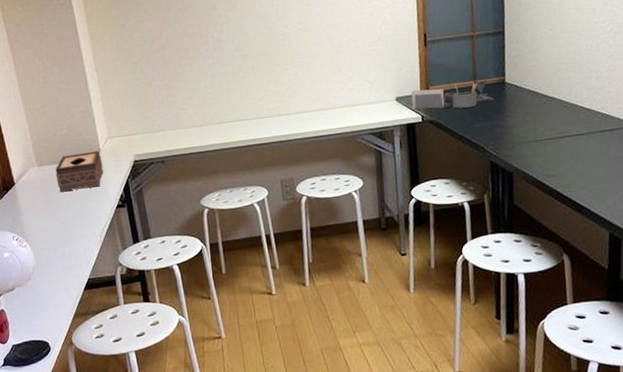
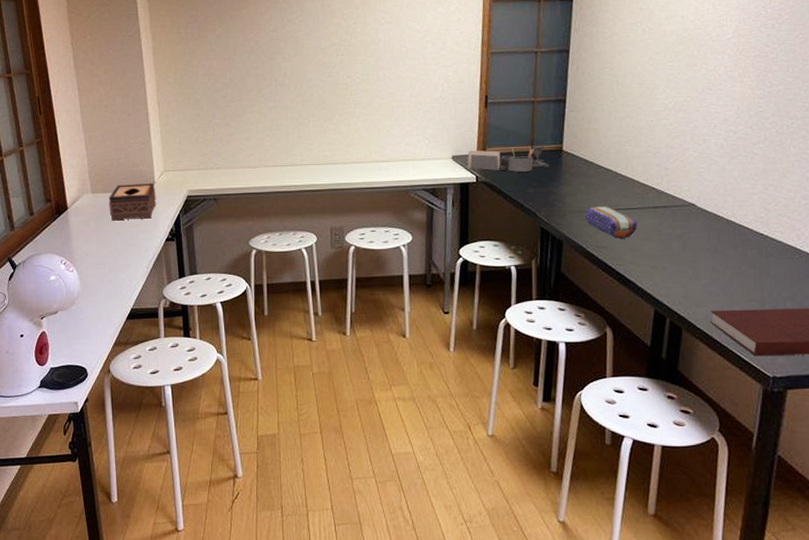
pencil case: none [532,134,586,166] -> present [584,206,637,239]

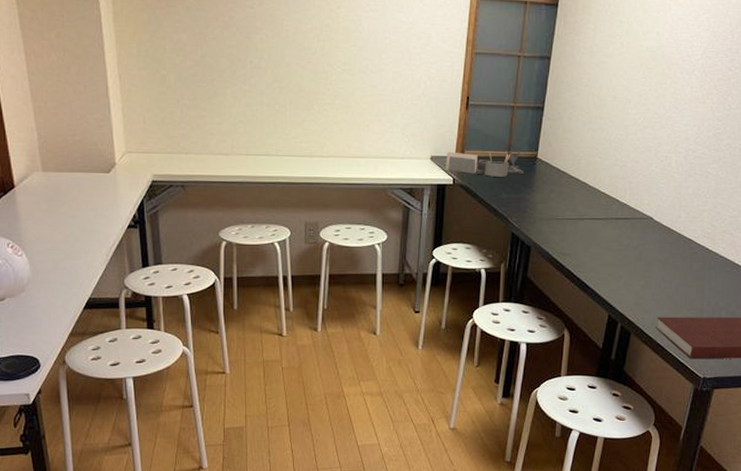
tissue box: present [109,183,156,221] -> none [63,164,117,203]
pencil case: present [584,206,637,239] -> none [553,215,600,247]

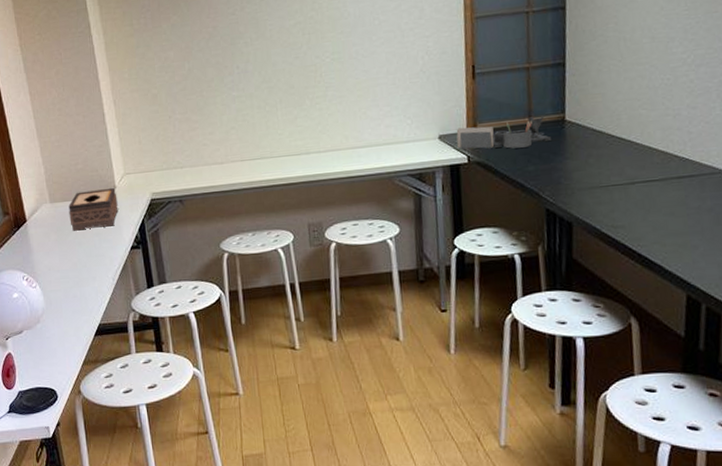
tissue box: none [63,164,117,203] -> present [68,188,118,231]

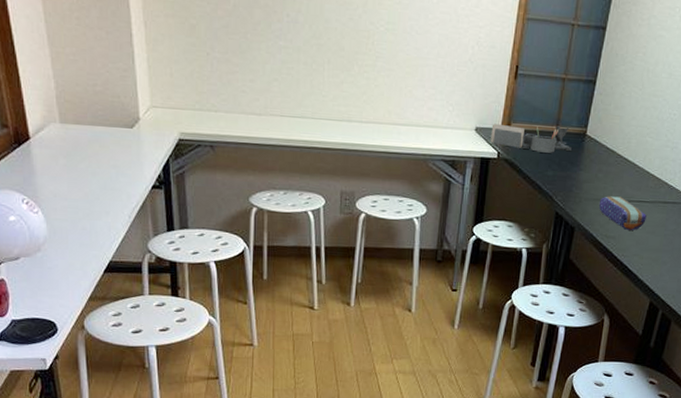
tissue box: present [68,188,118,231] -> none [82,116,141,161]
pencil case: none [596,180,660,216] -> present [598,196,647,230]

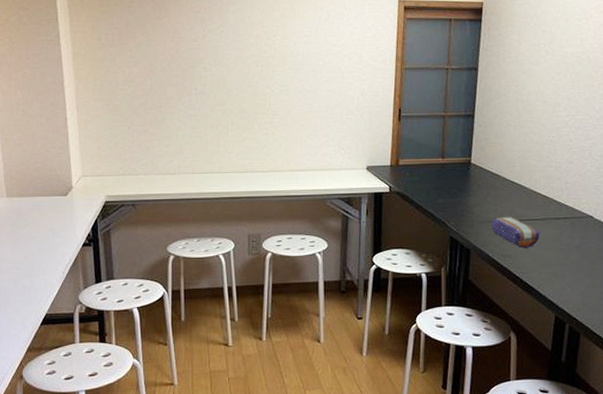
desk organizer: present [490,123,572,153] -> none [381,157,458,183]

